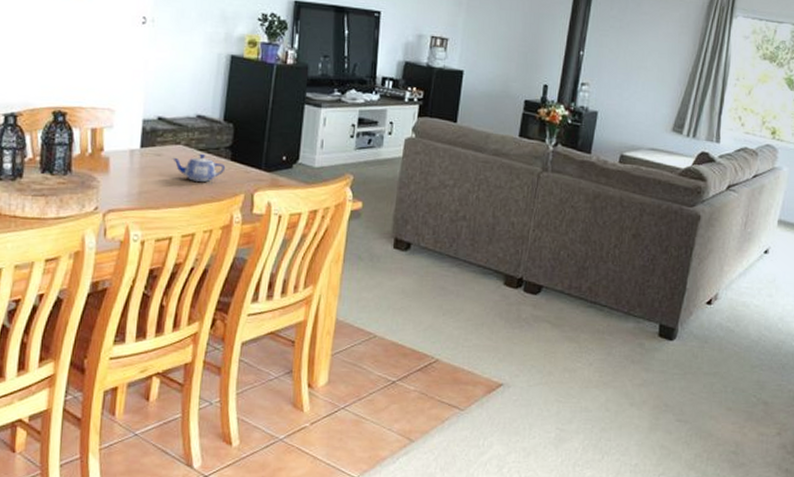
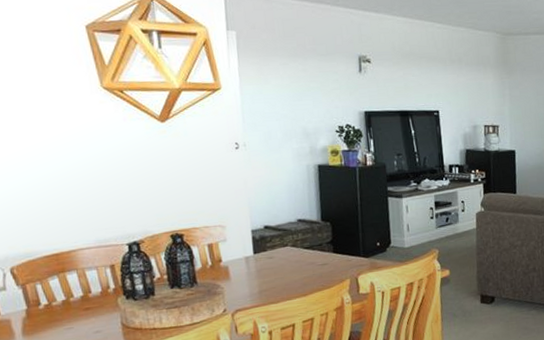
teapot: present [172,153,226,183] -> none [283,250,330,276]

